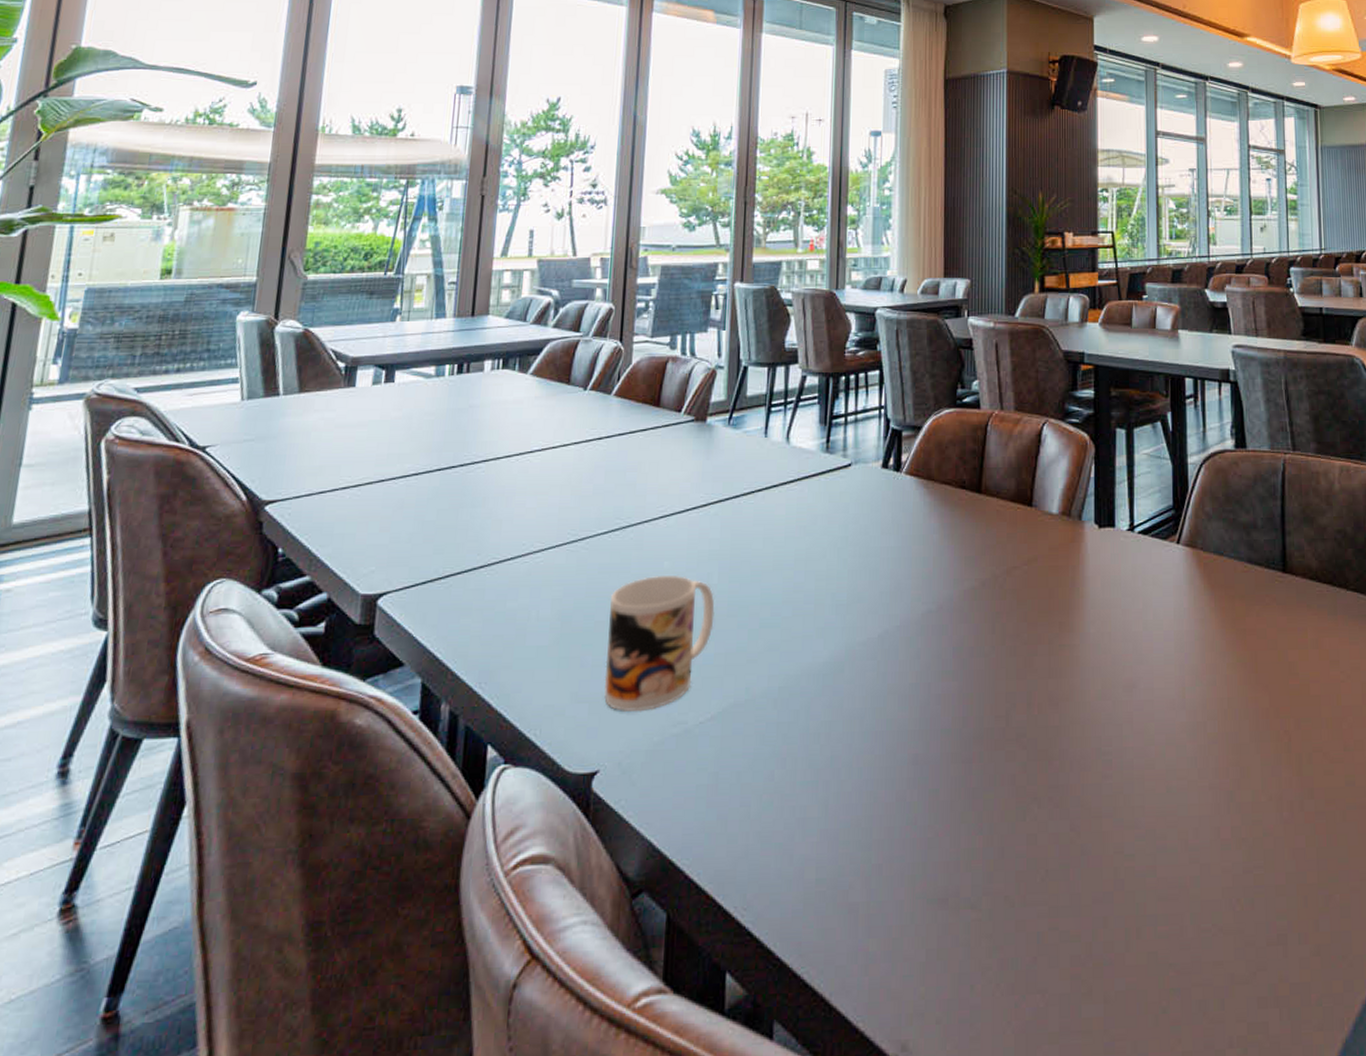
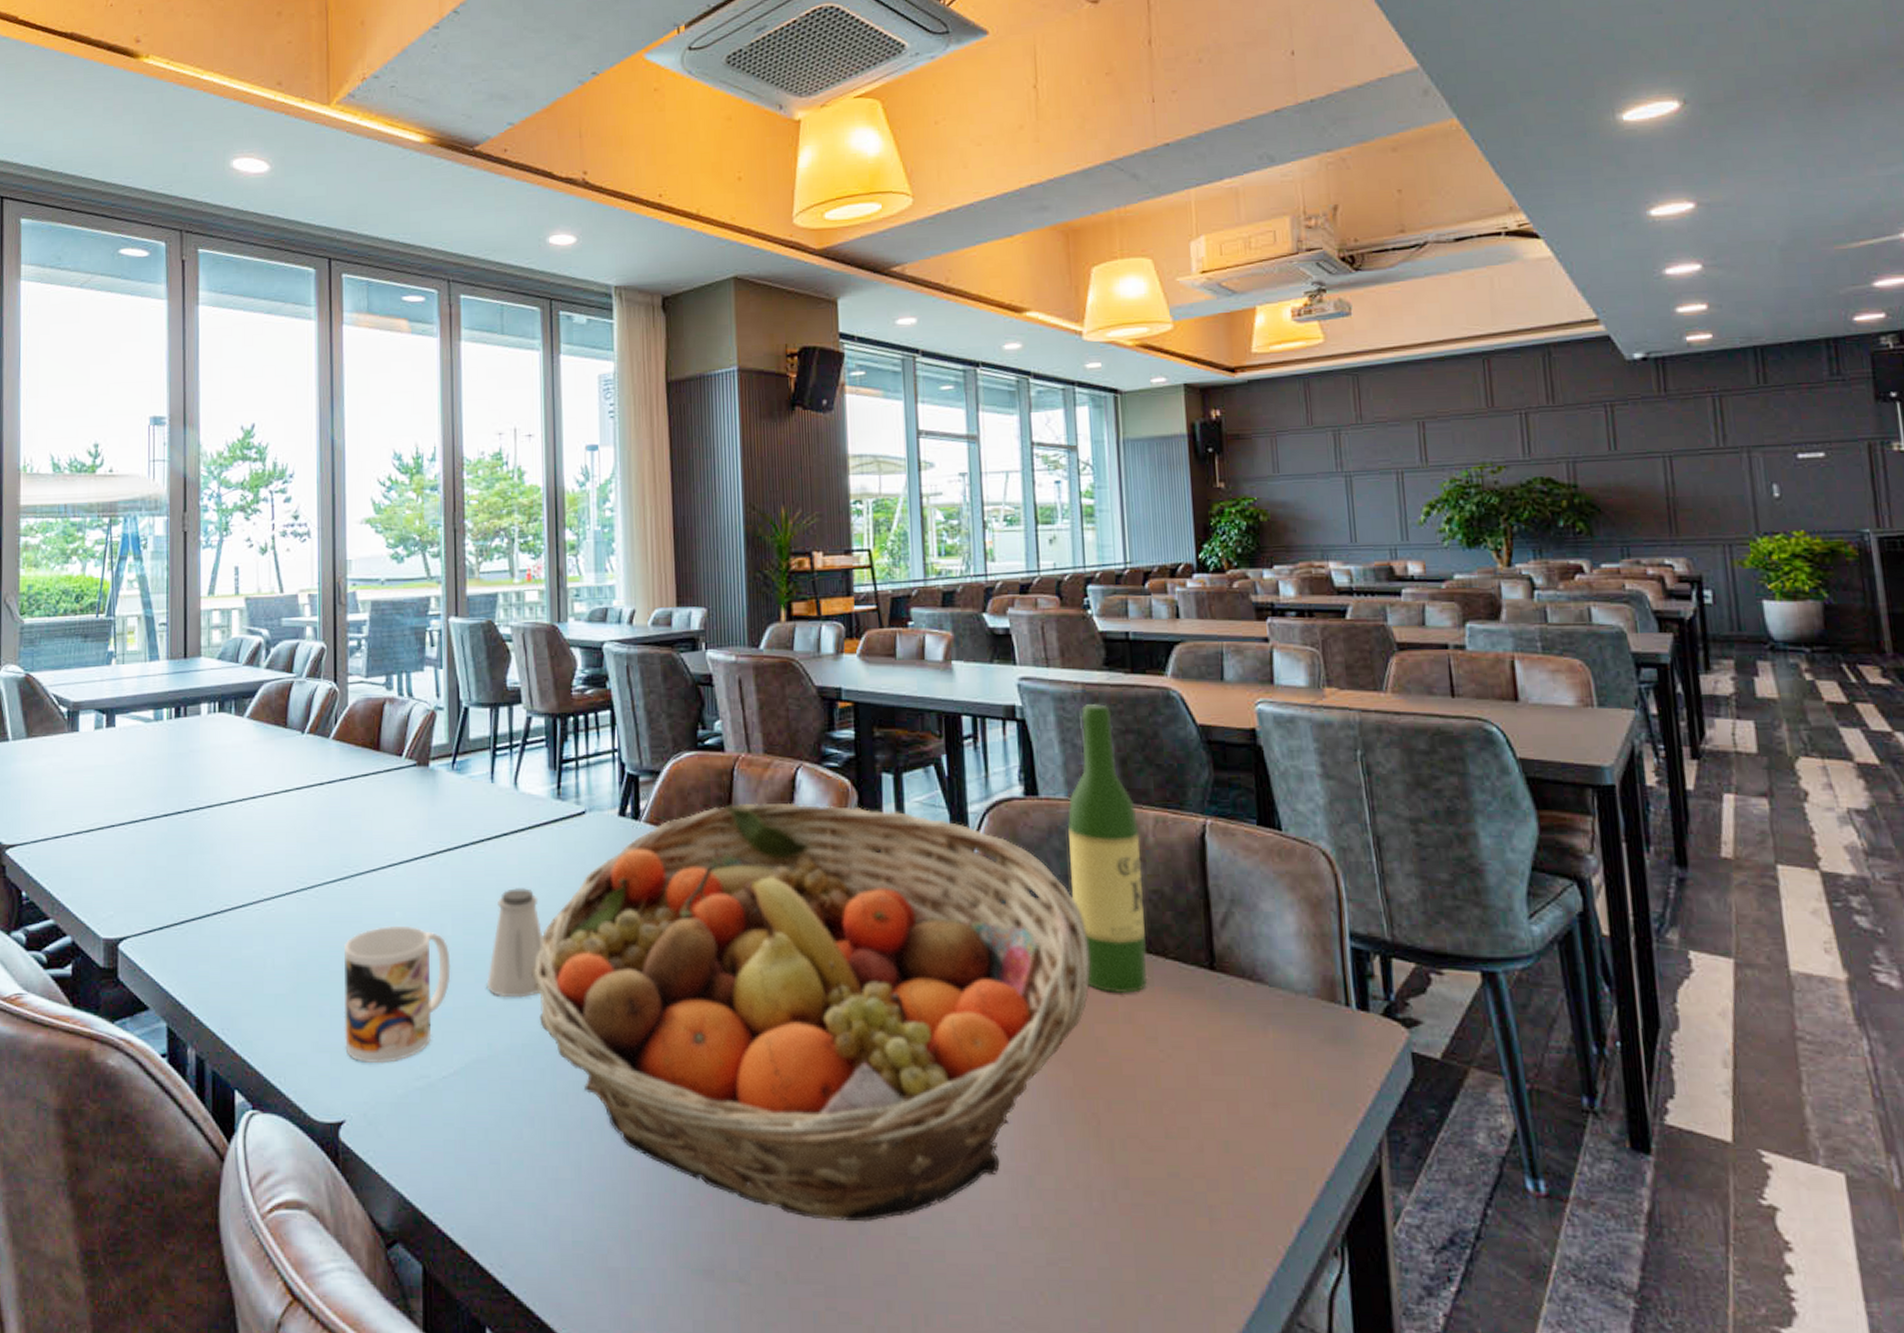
saltshaker: none [748,537,806,643] -> present [486,888,544,998]
fruit basket: none [792,455,1286,844] -> present [531,802,1091,1223]
wine bottle: none [1269,369,1332,622] -> present [1067,704,1148,993]

